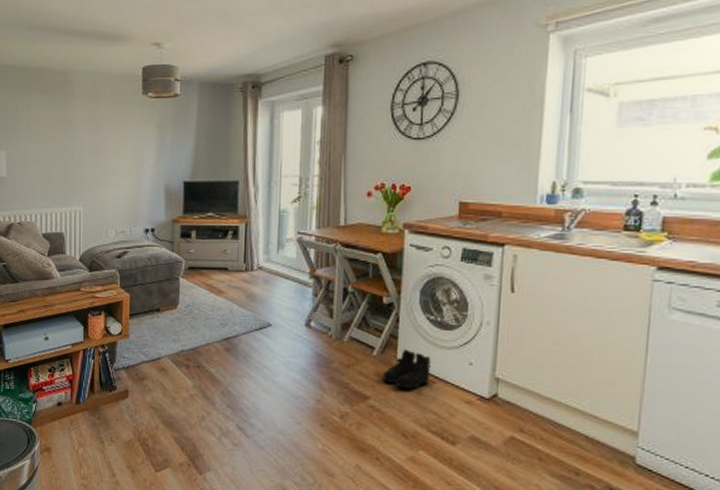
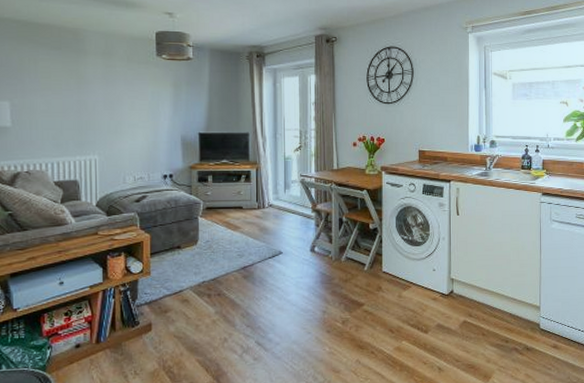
boots: present [382,349,432,390] -> none [372,263,408,295]

